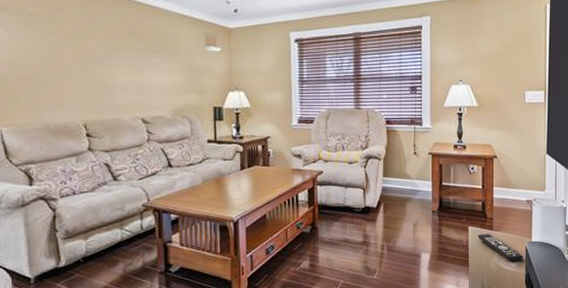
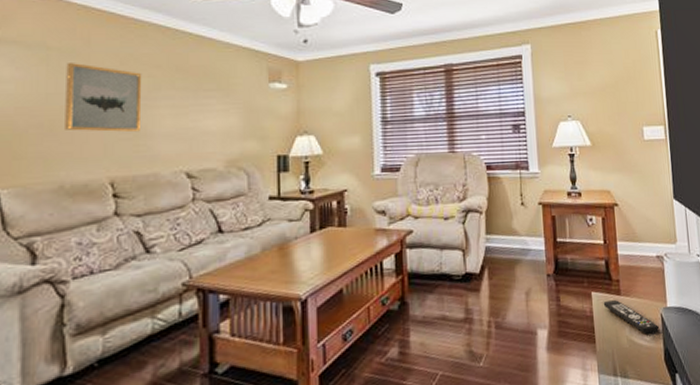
wall art: none [44,27,105,85] -> present [65,63,142,133]

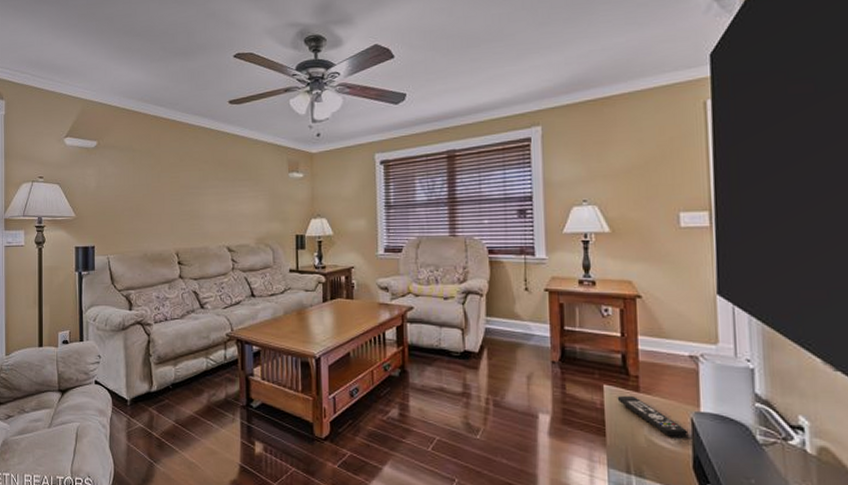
wall art: present [65,63,142,133] -> none [145,161,195,215]

